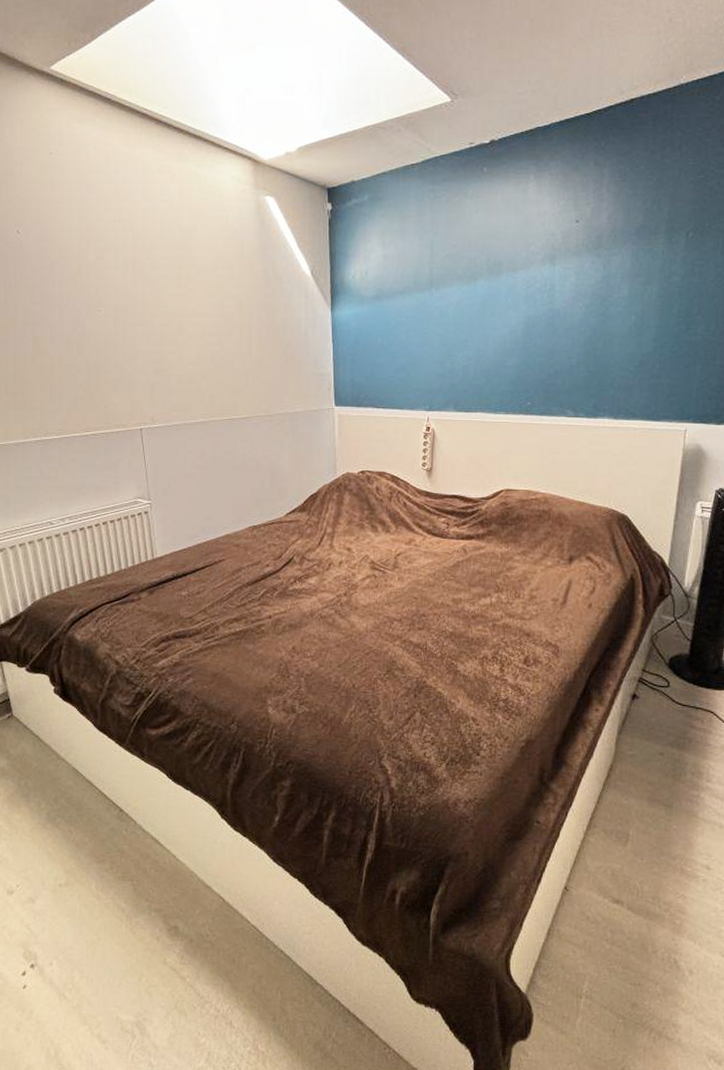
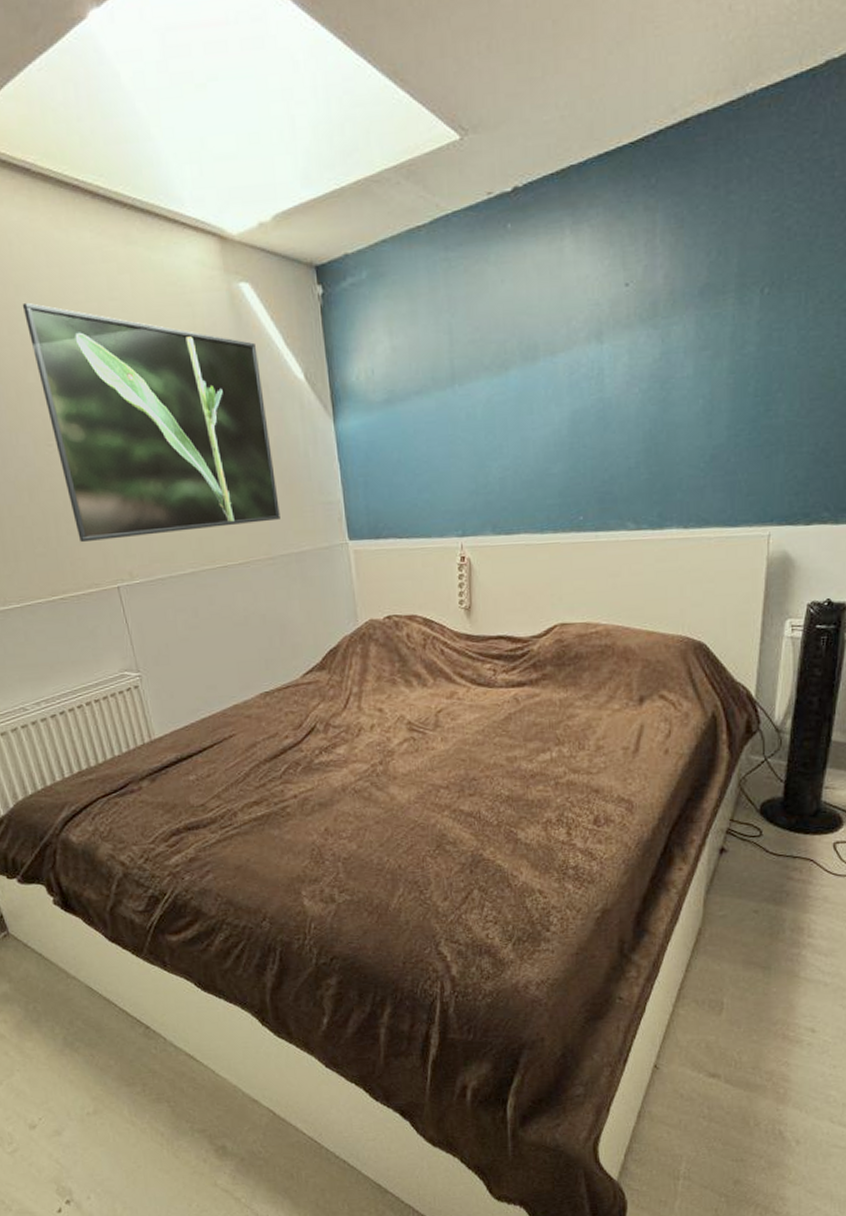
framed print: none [91,198,280,391] -> present [22,302,280,543]

